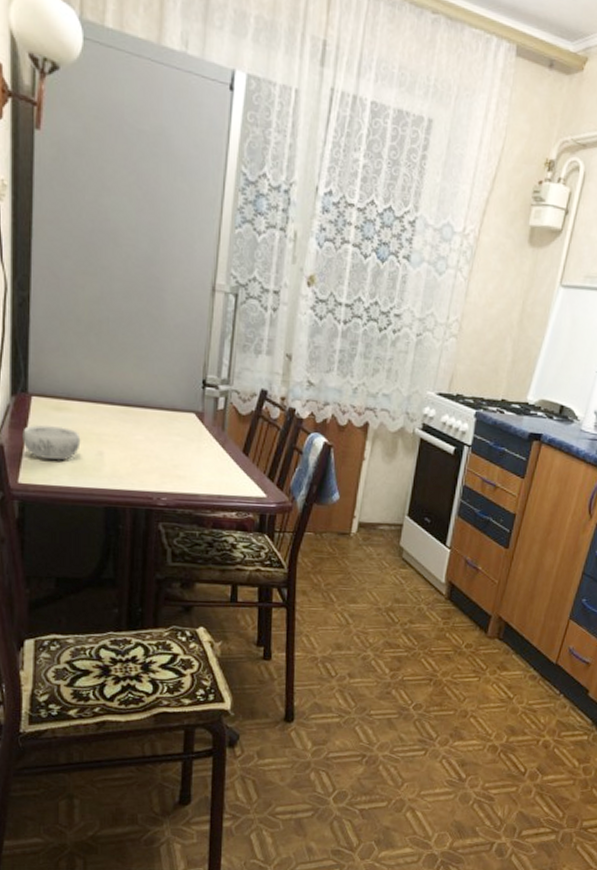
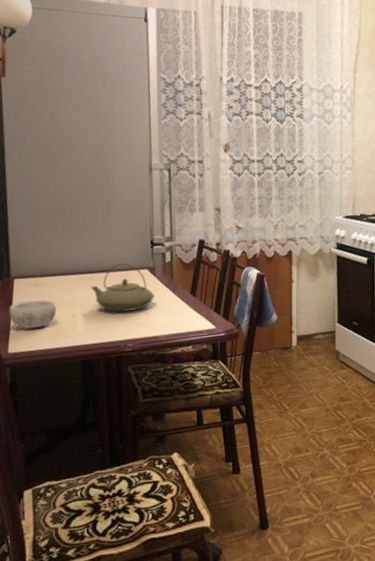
teapot: none [123,400,199,460] -> present [90,263,154,312]

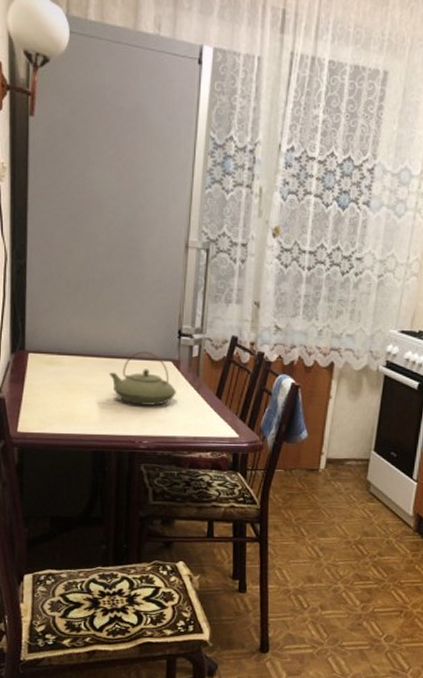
decorative bowl: present [9,299,57,329] -> none [21,379,71,409]

